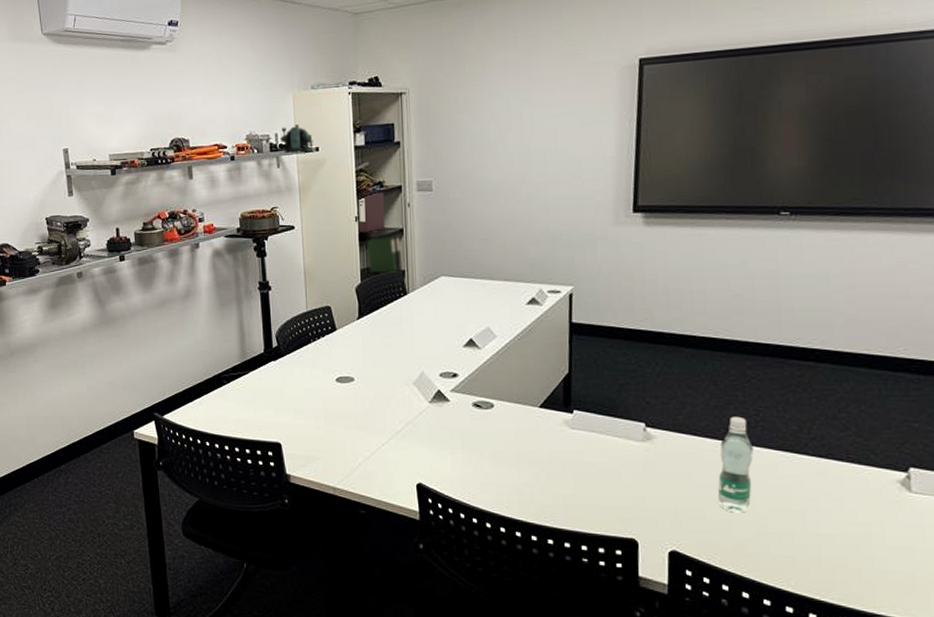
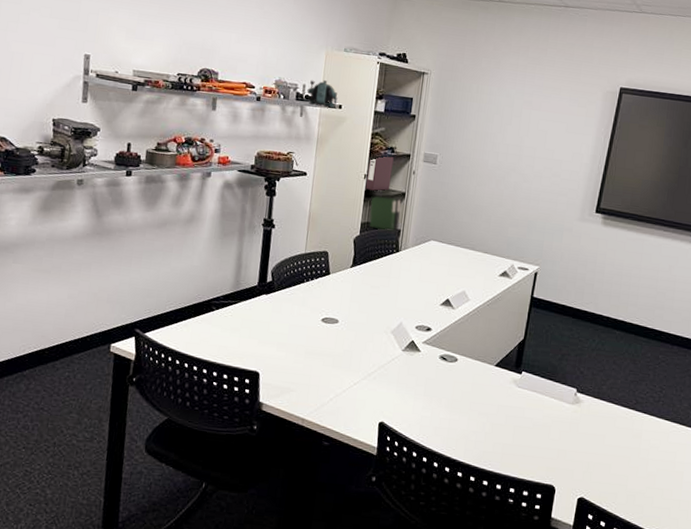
bottle: present [717,416,754,513] -> none [621,391,654,470]

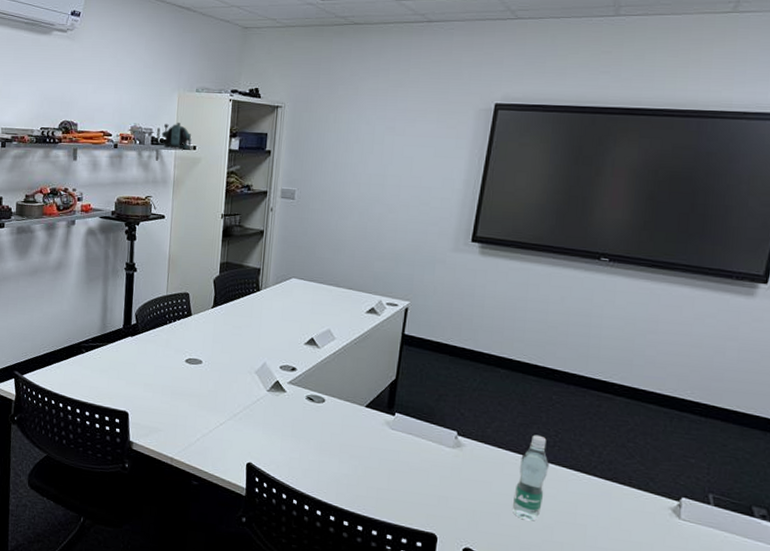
binder: present [365,155,394,191] -> none [223,194,250,230]
binder: present [369,195,402,231] -> none [228,234,261,271]
bottle: none [621,391,654,470] -> present [512,435,549,521]

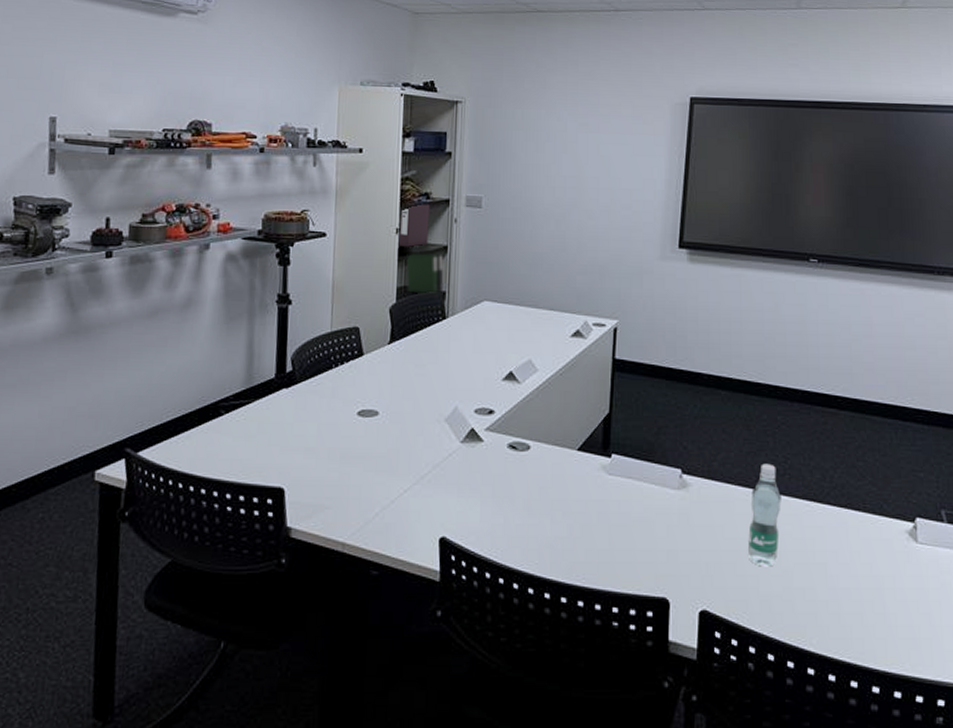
electric motor: present [161,122,192,150] -> none [319,120,357,153]
binder: none [223,194,250,230] -> present [398,203,430,247]
binder: none [228,234,261,271] -> present [406,251,445,295]

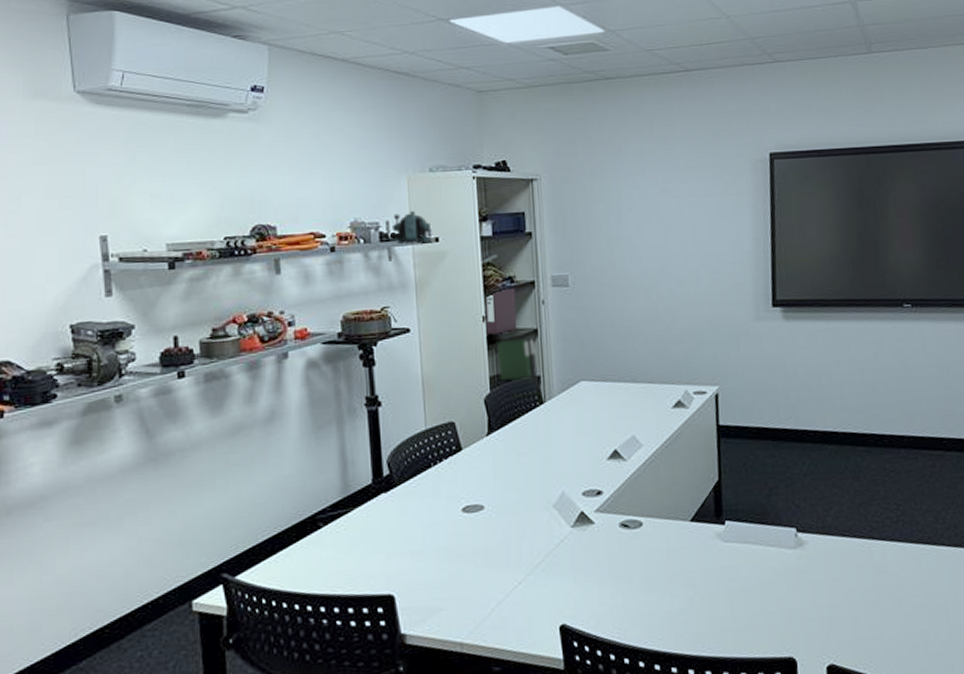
electric motor: none [319,120,357,153] -> present [392,210,432,244]
bottle: present [747,463,782,567] -> none [867,512,899,615]

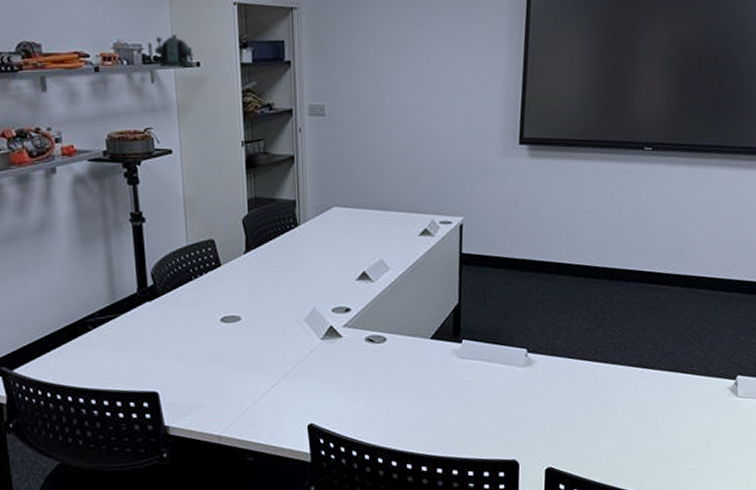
binder: present [484,288,517,335] -> none [244,115,275,159]
binder: present [496,337,538,381] -> none [254,163,294,204]

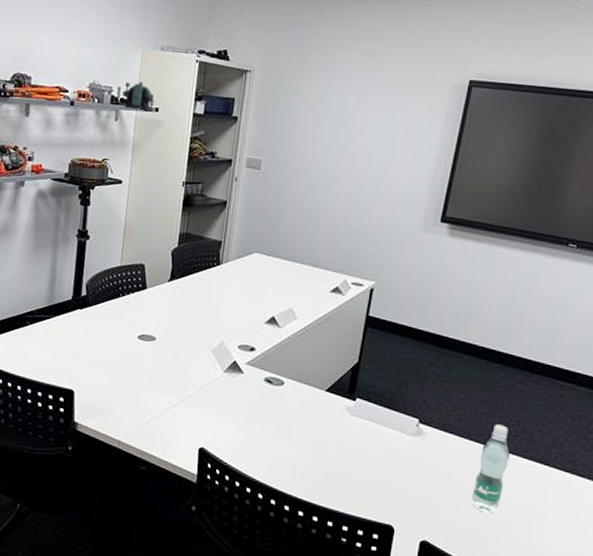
bottle: none [587,338,618,428] -> present [471,424,510,514]

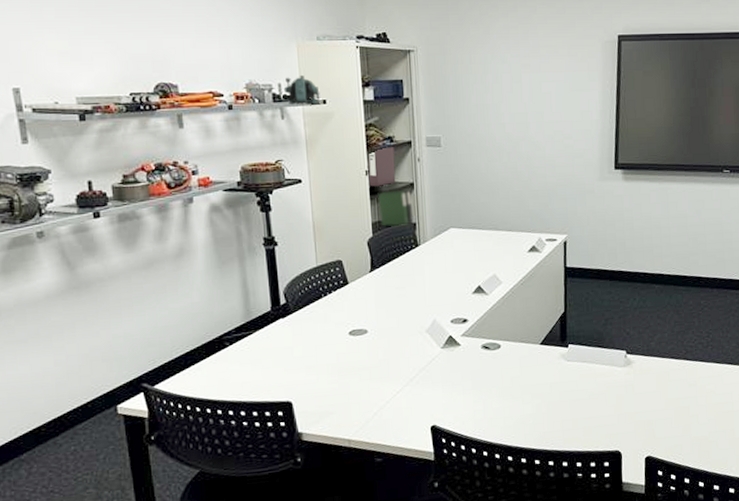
binder: none [183,160,214,200] -> present [367,147,396,187]
binder: none [187,204,223,243] -> present [377,190,414,227]
bottle: present [471,424,510,514] -> none [680,339,706,419]

